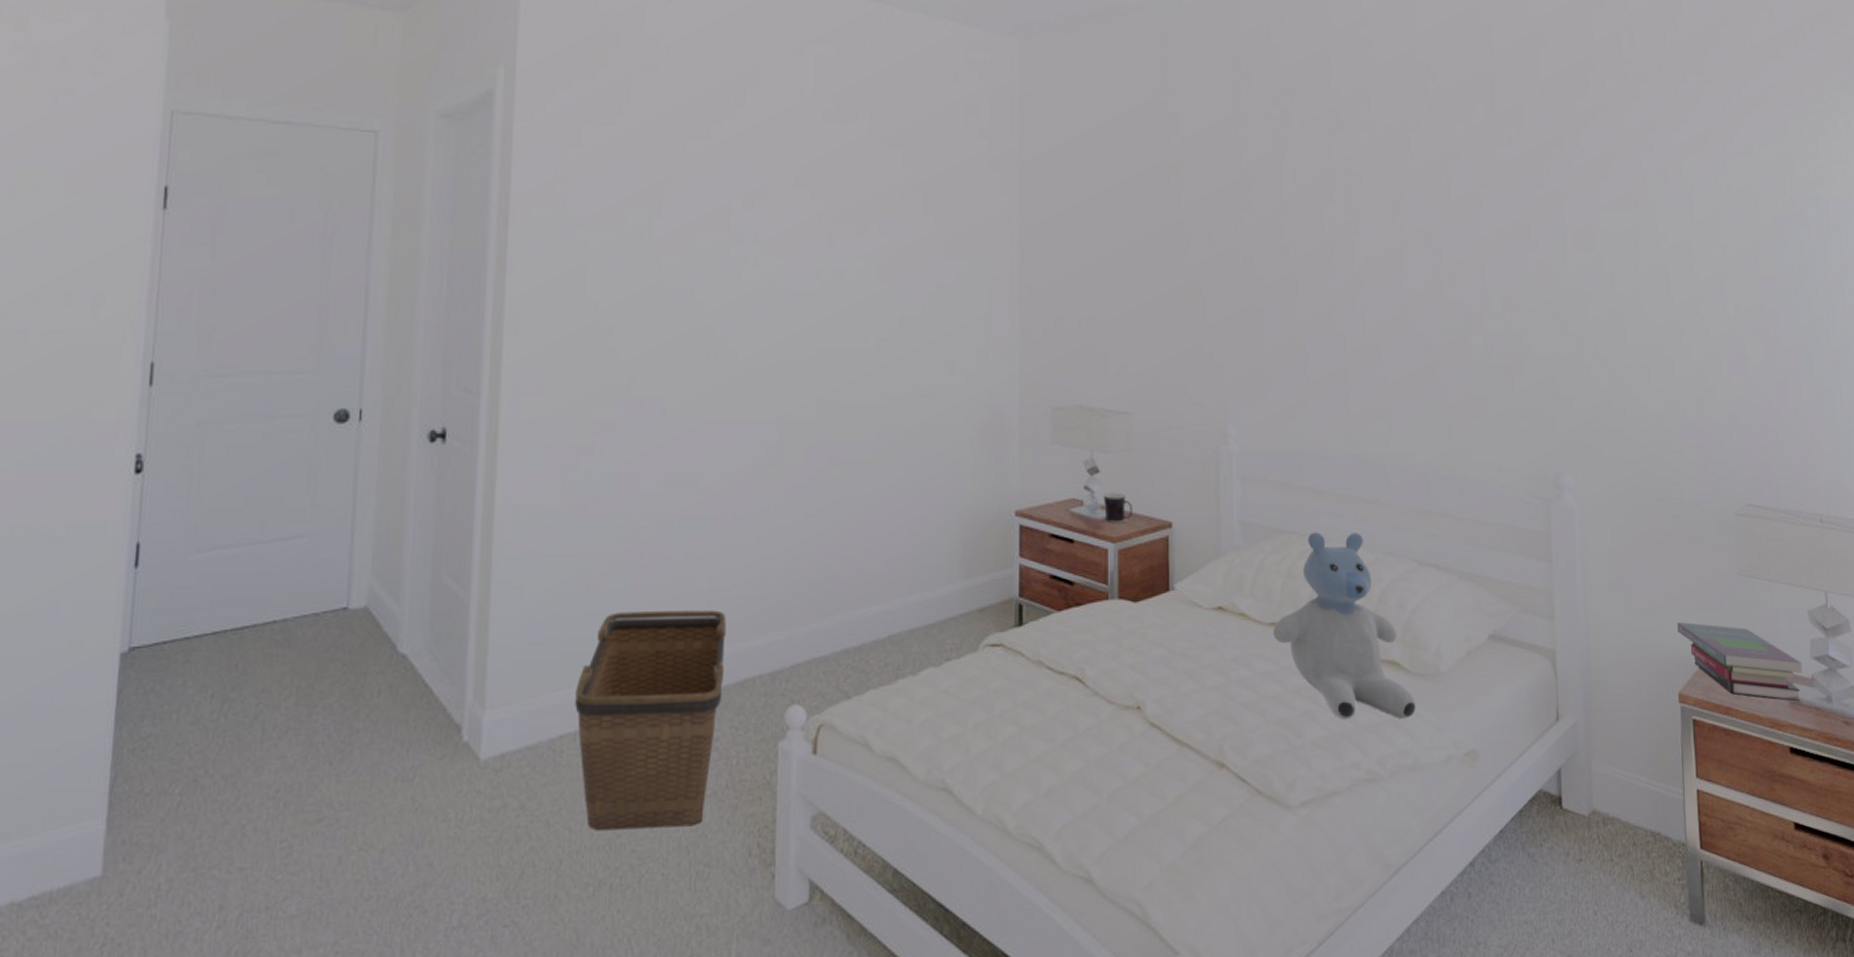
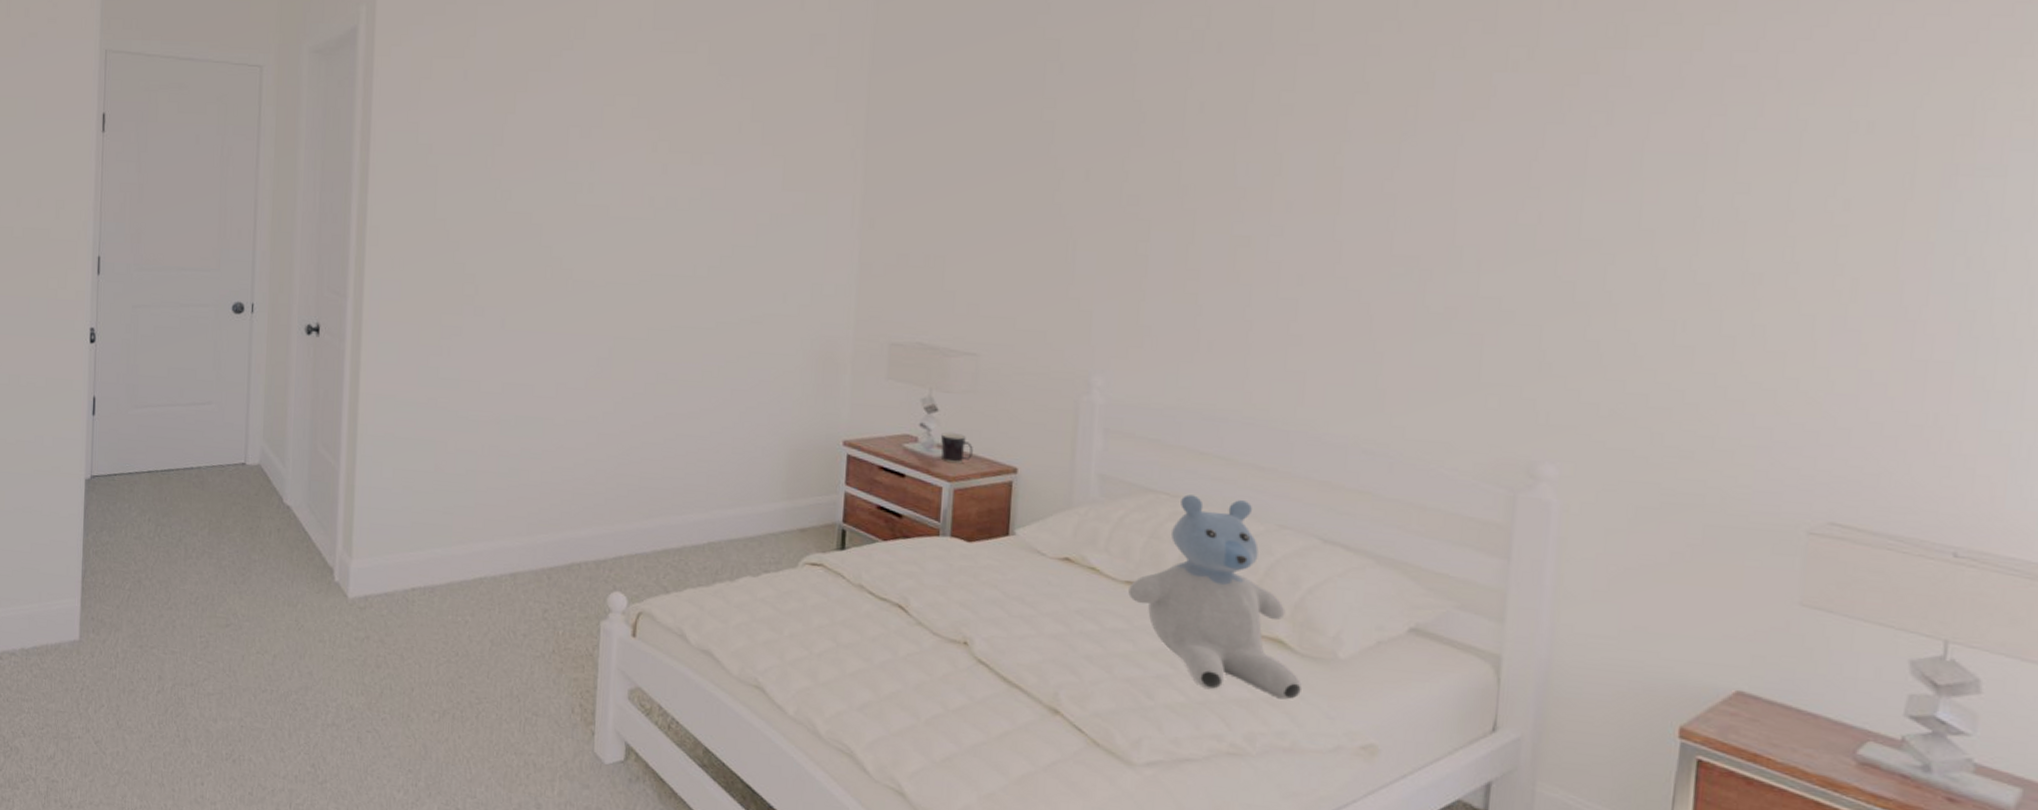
bicycle basket: present [575,610,727,831] -> none [425,492,556,679]
books: present [1677,622,1802,702] -> none [1690,648,1887,764]

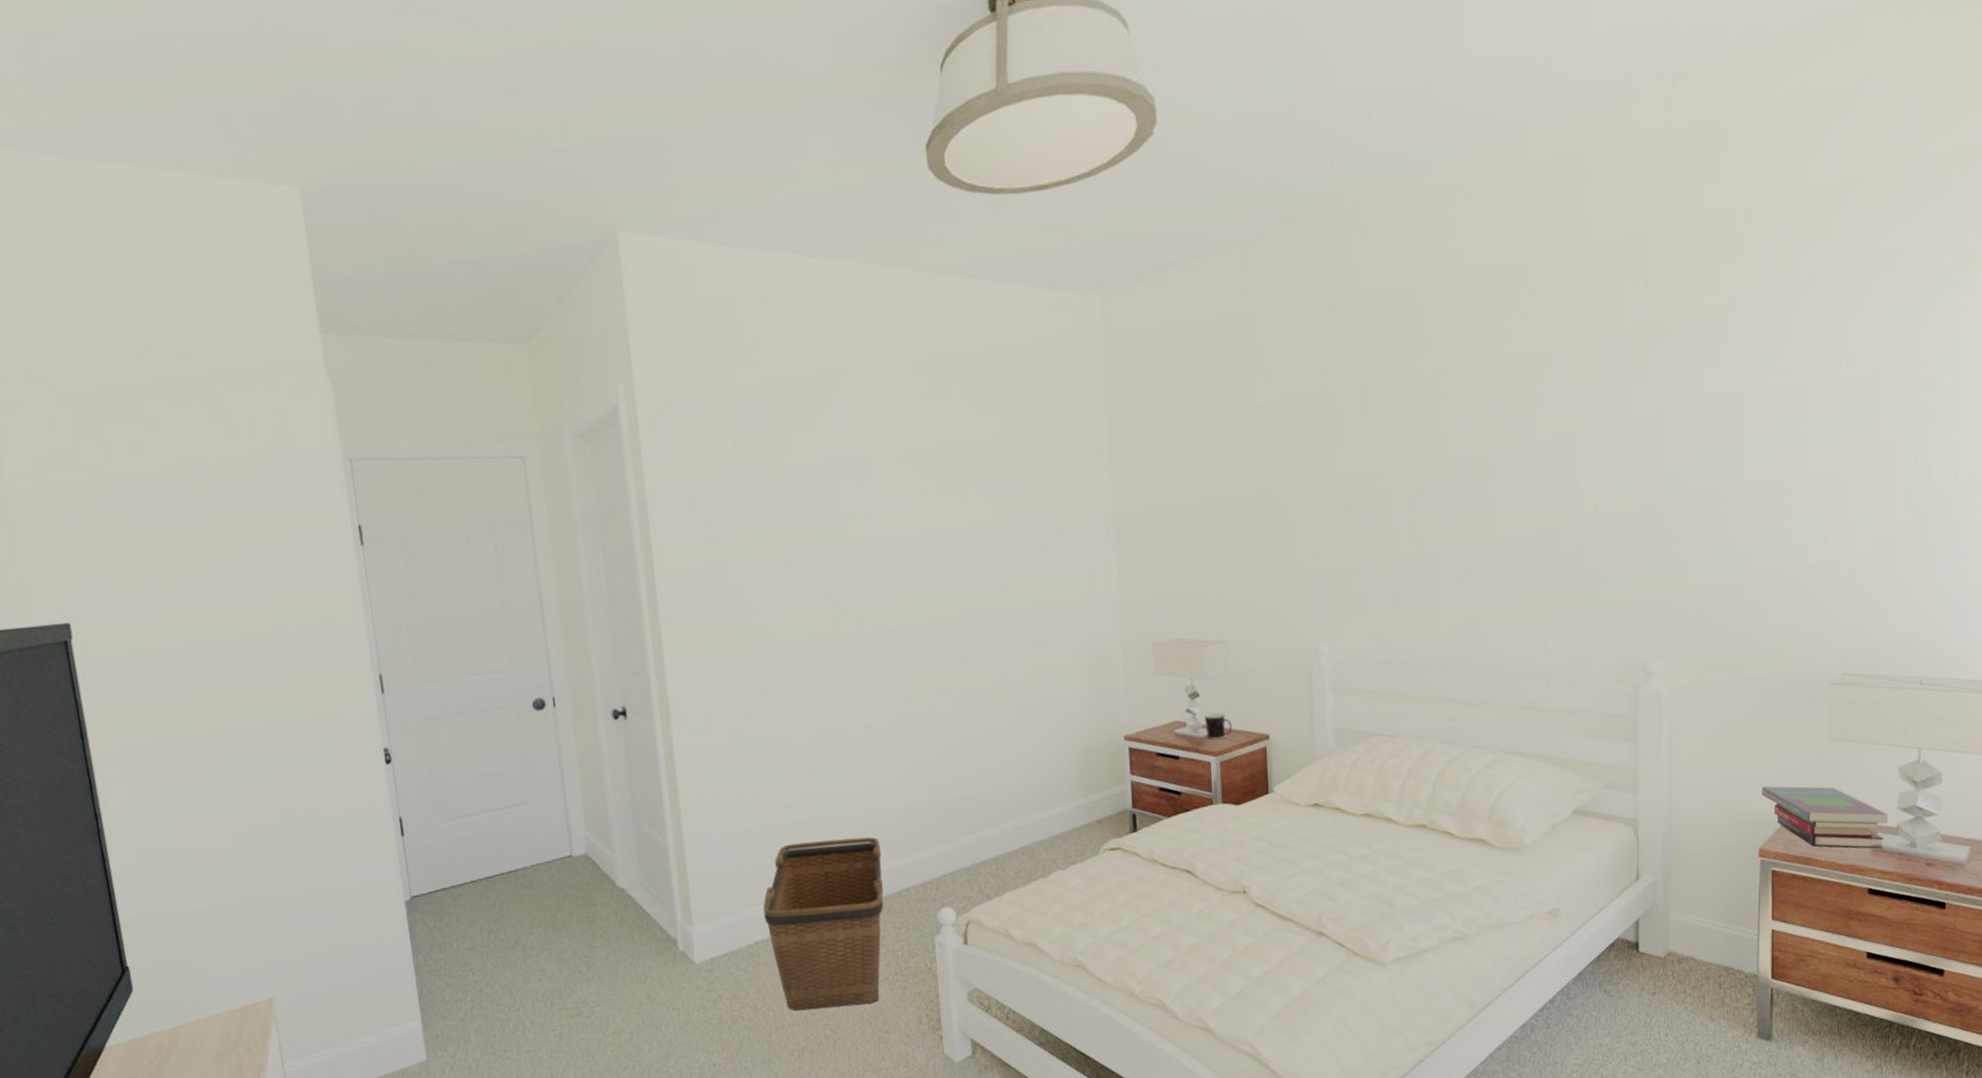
bicycle basket: none [425,492,556,679] -> present [763,837,884,1011]
stuffed bear: present [1128,494,1302,700] -> none [1366,730,1501,891]
books: none [1690,648,1887,764] -> present [1762,786,1887,849]

